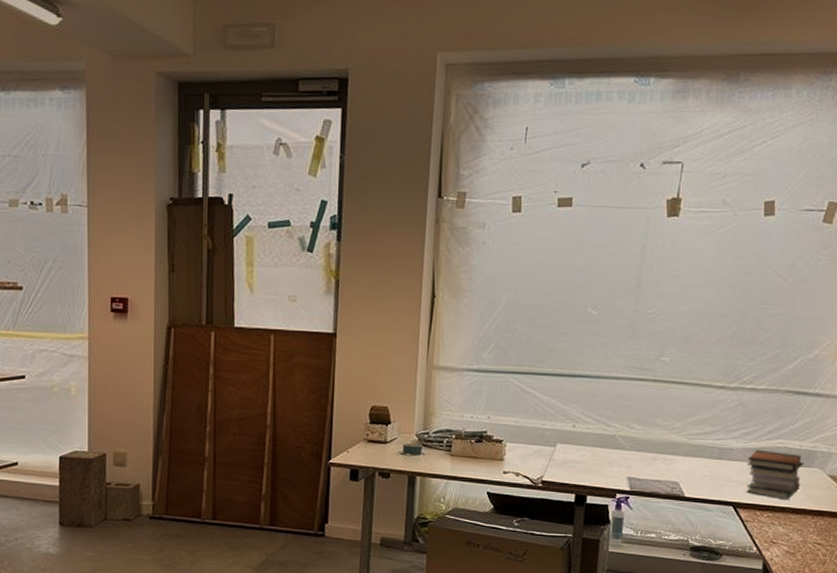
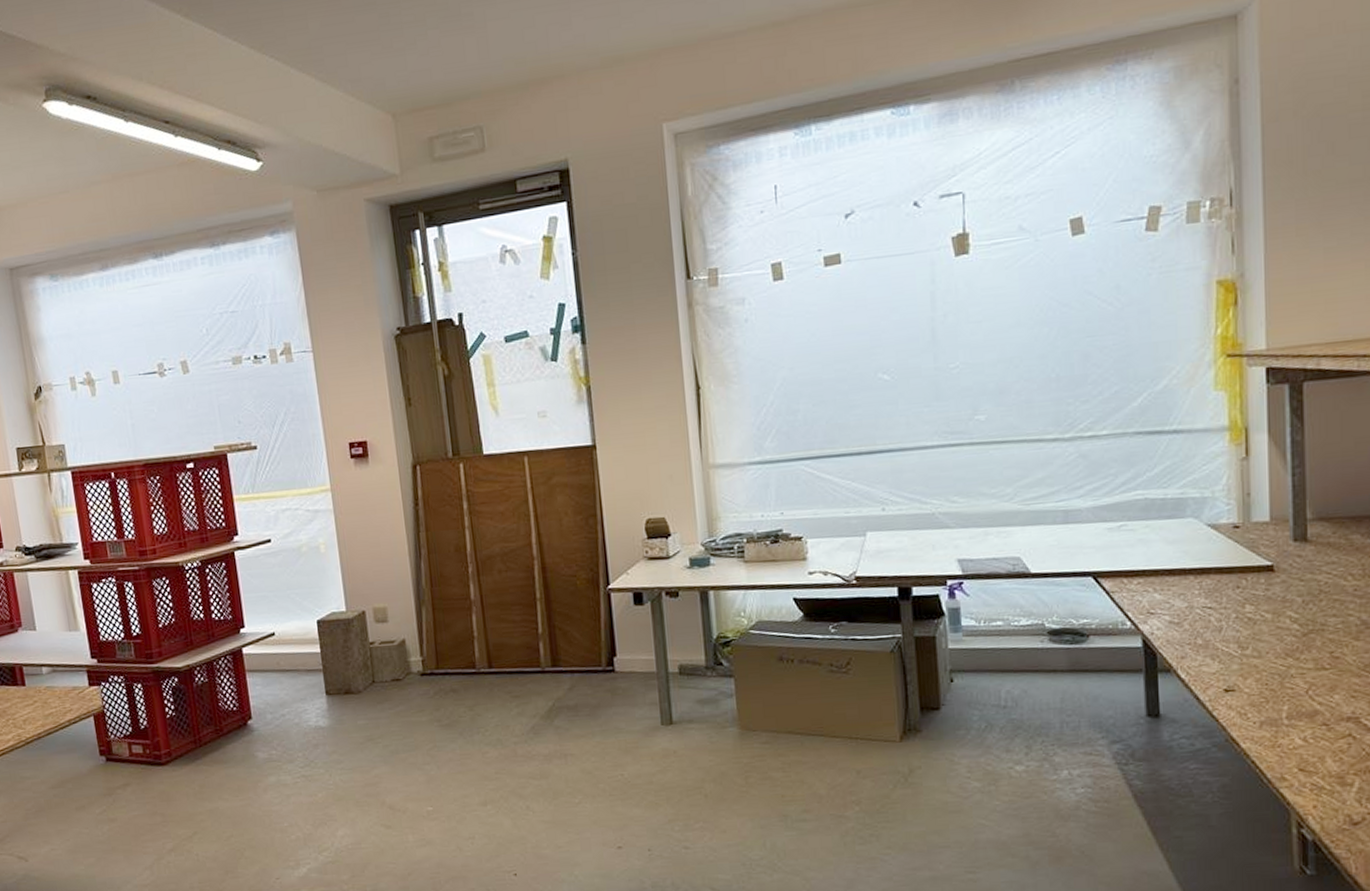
book stack: present [746,450,804,499] -> none [1101,505,1173,560]

